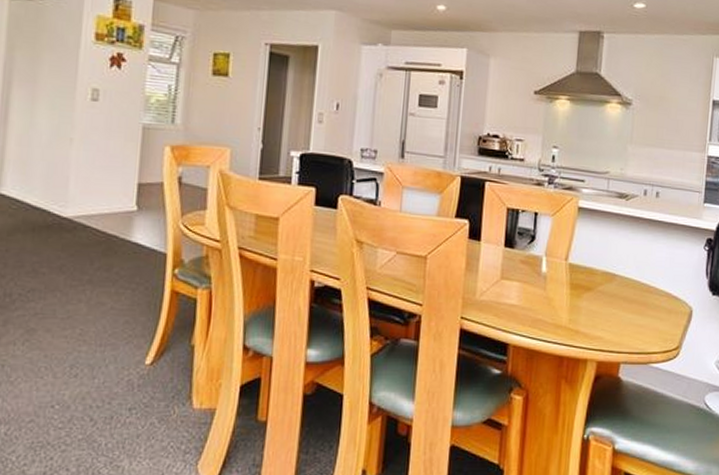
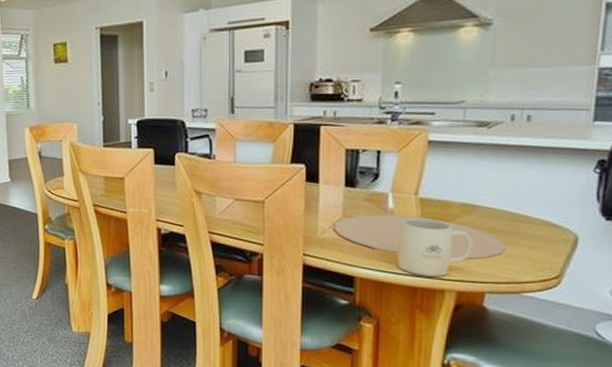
placemat: none [491,277,639,329] -> present [334,214,507,260]
mug: none [547,284,611,346] -> present [397,218,472,277]

